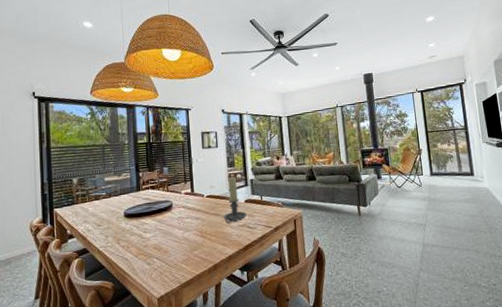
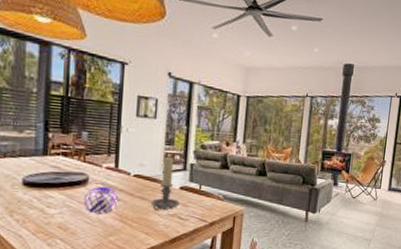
decorative orb: none [170,208,198,233] -> present [83,186,120,214]

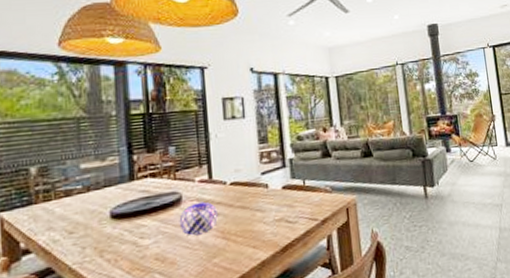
candle holder: present [151,156,180,210] -> none [253,155,285,219]

